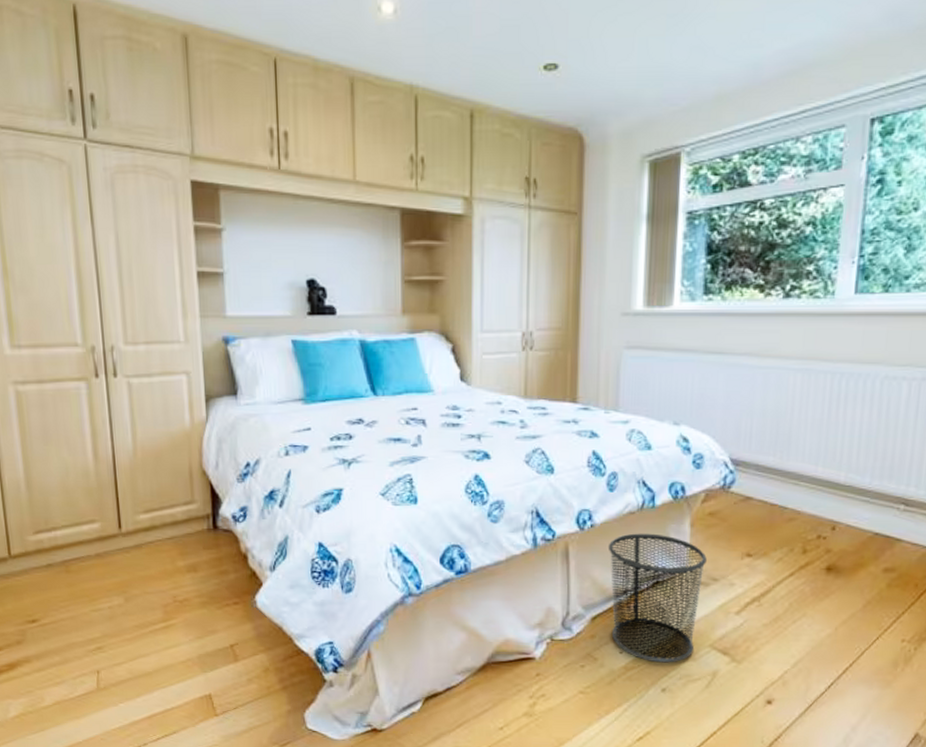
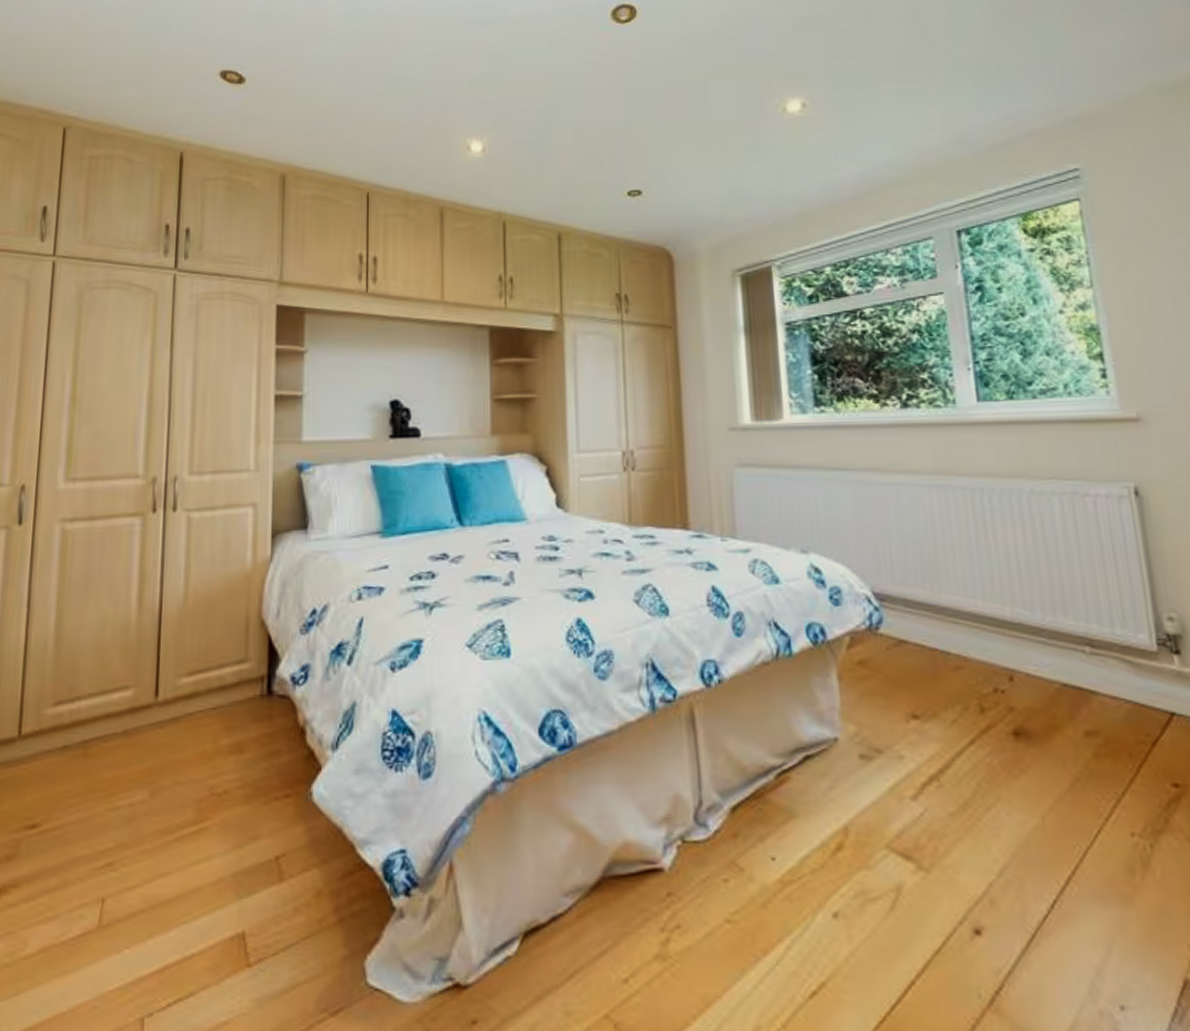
waste bin: present [608,533,707,663] -> none [741,690,867,874]

